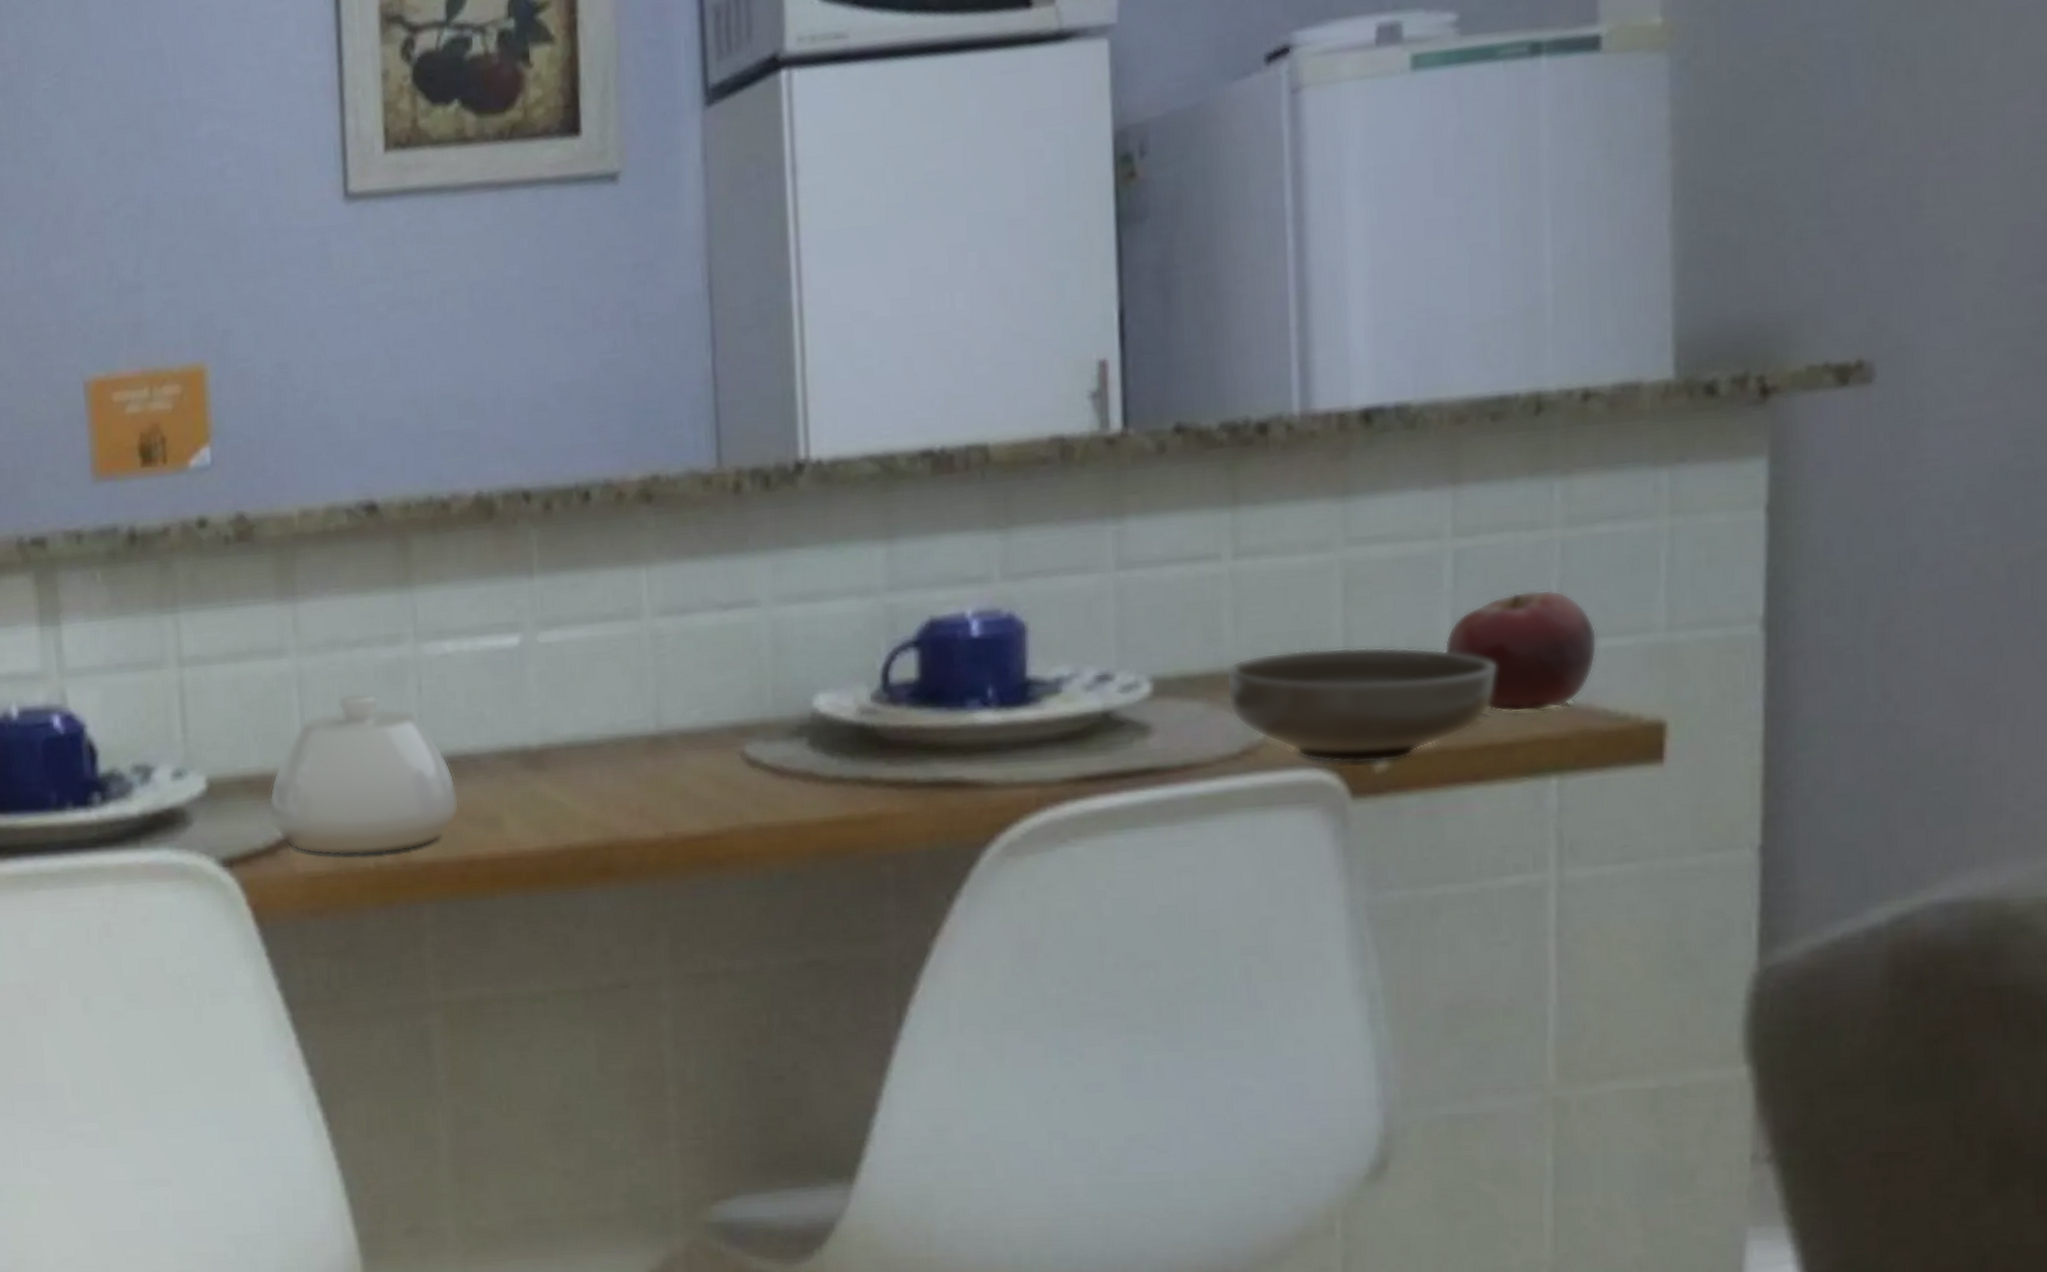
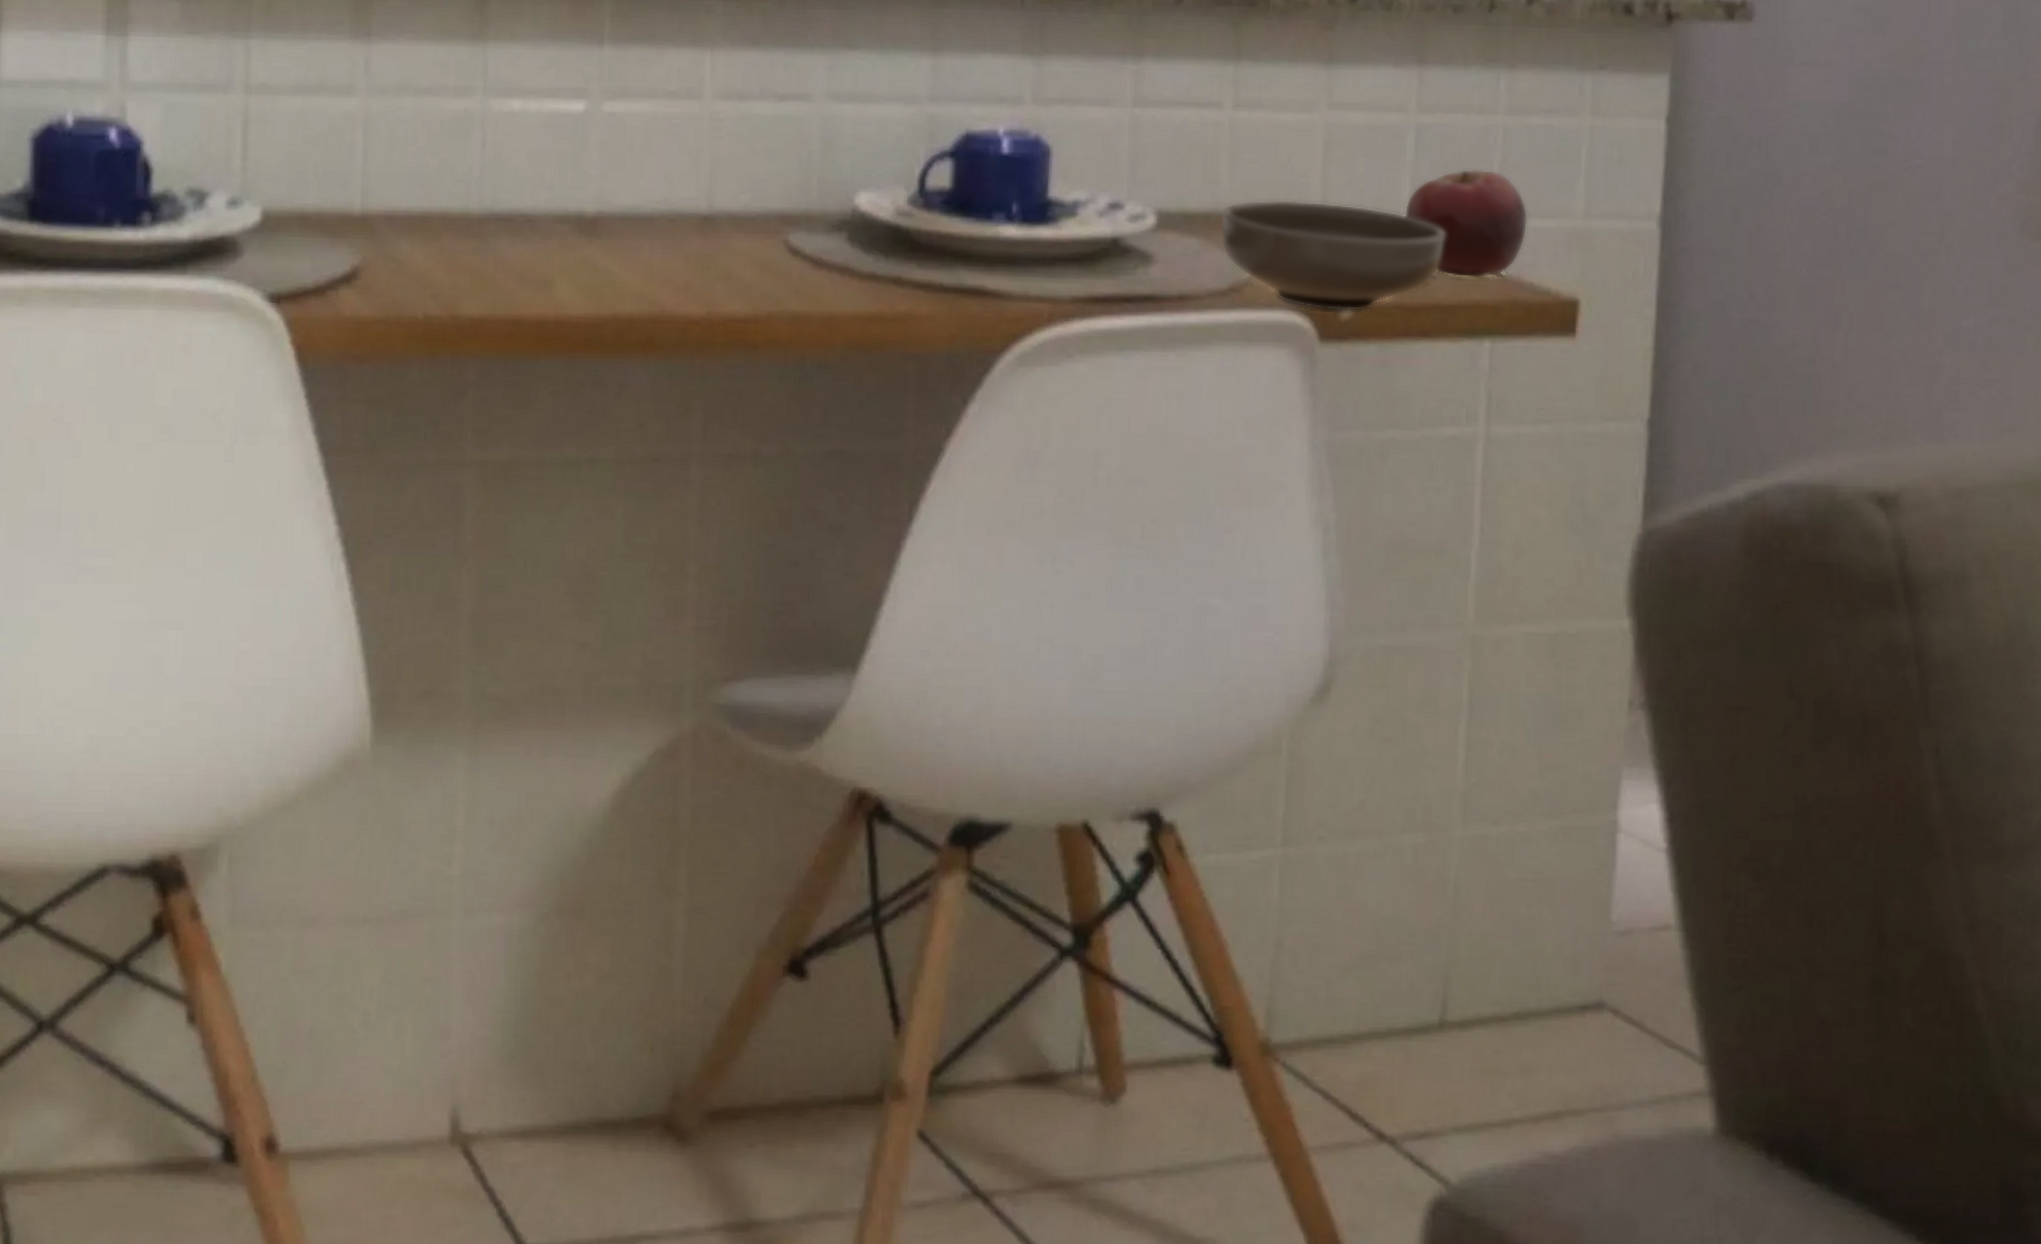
sugar bowl: present [268,693,460,856] -> none [321,140,513,305]

